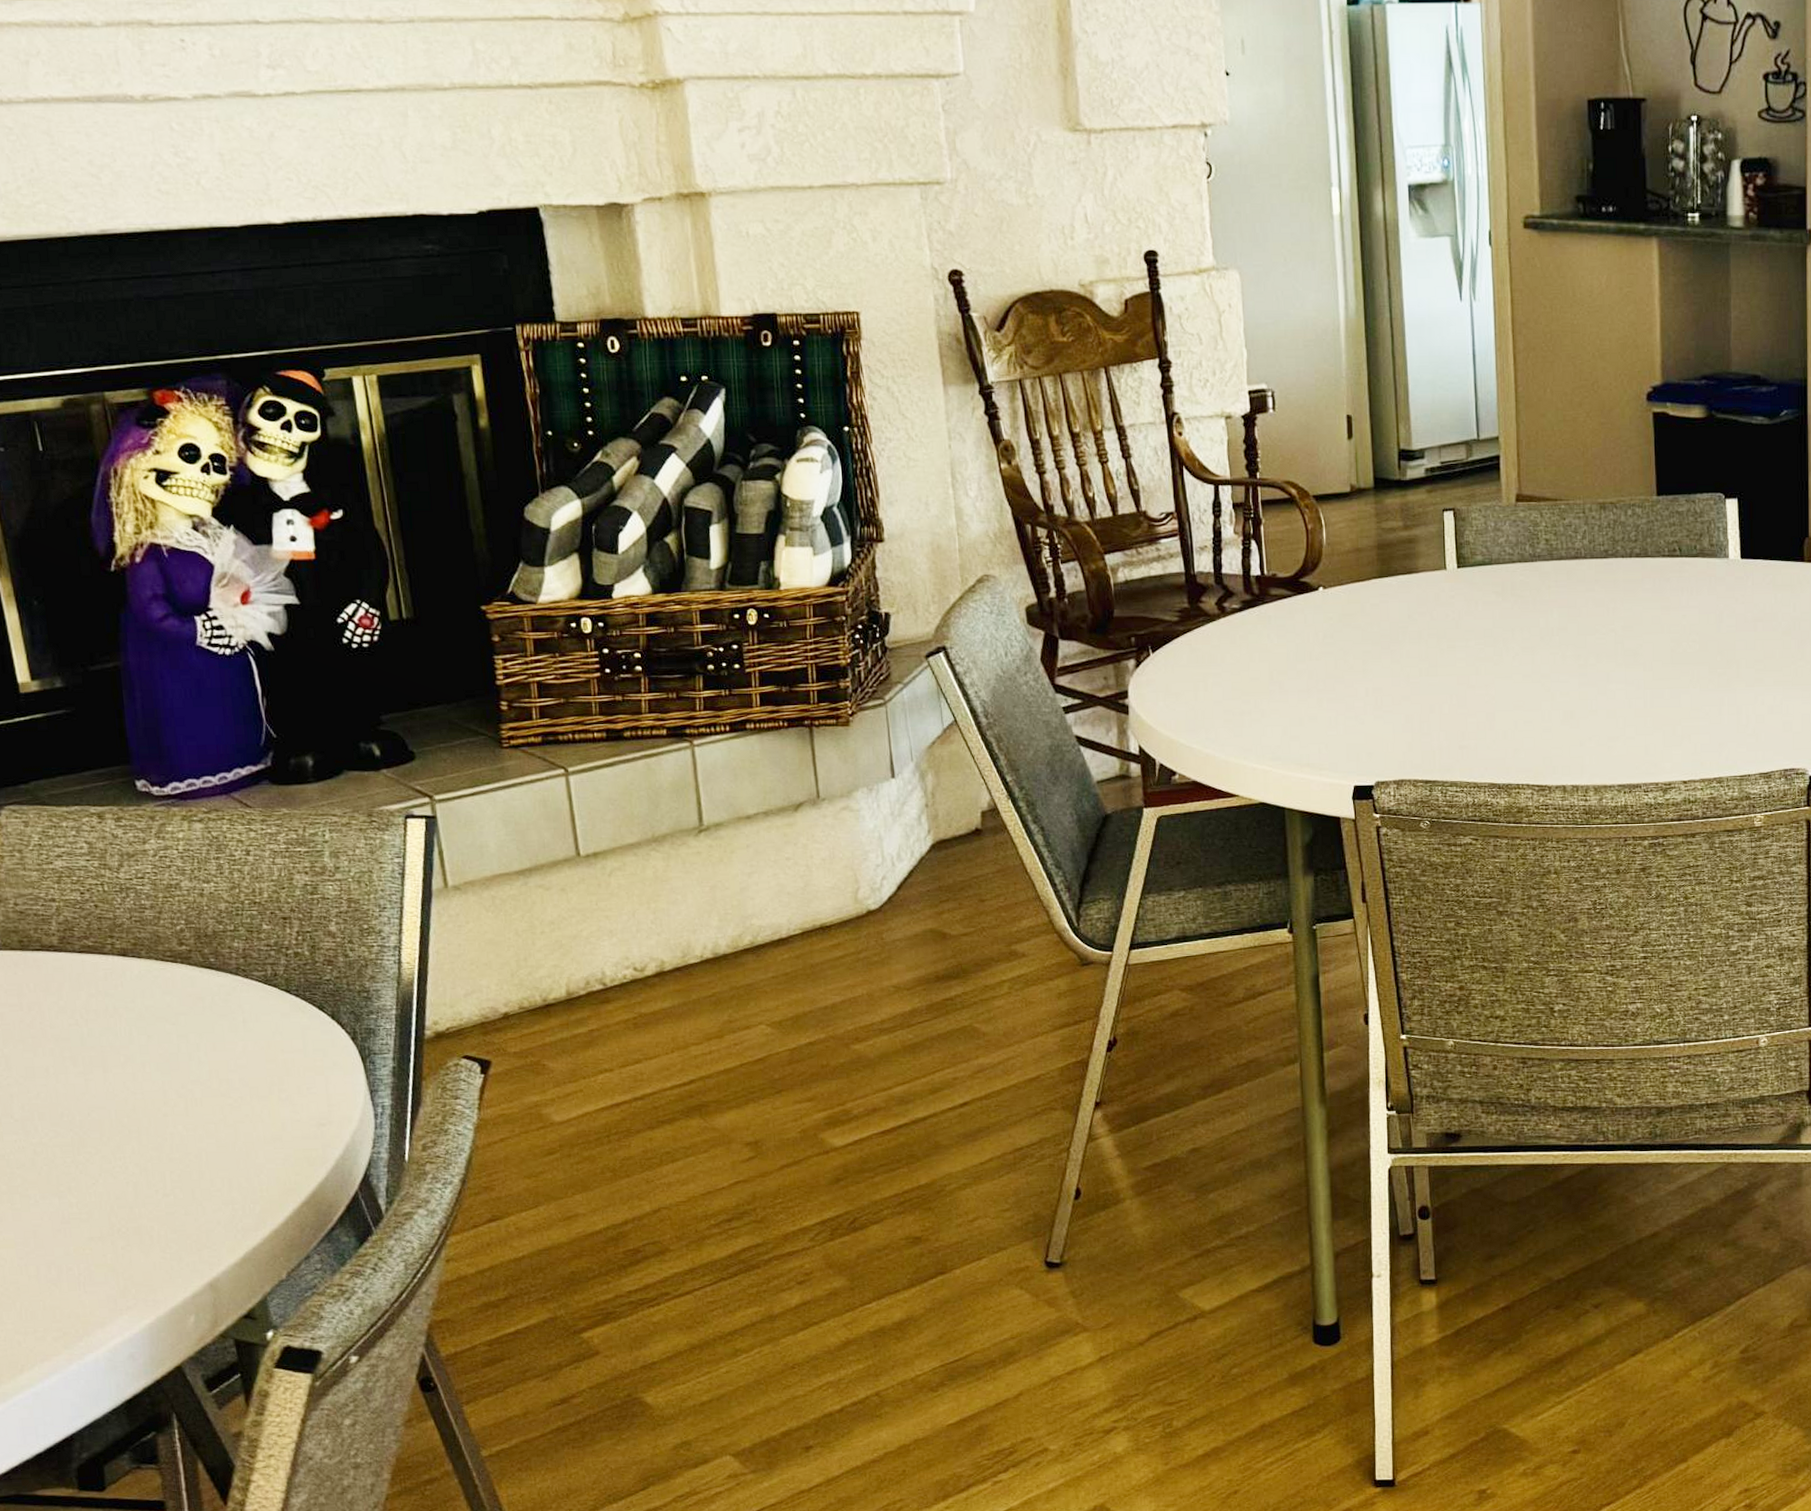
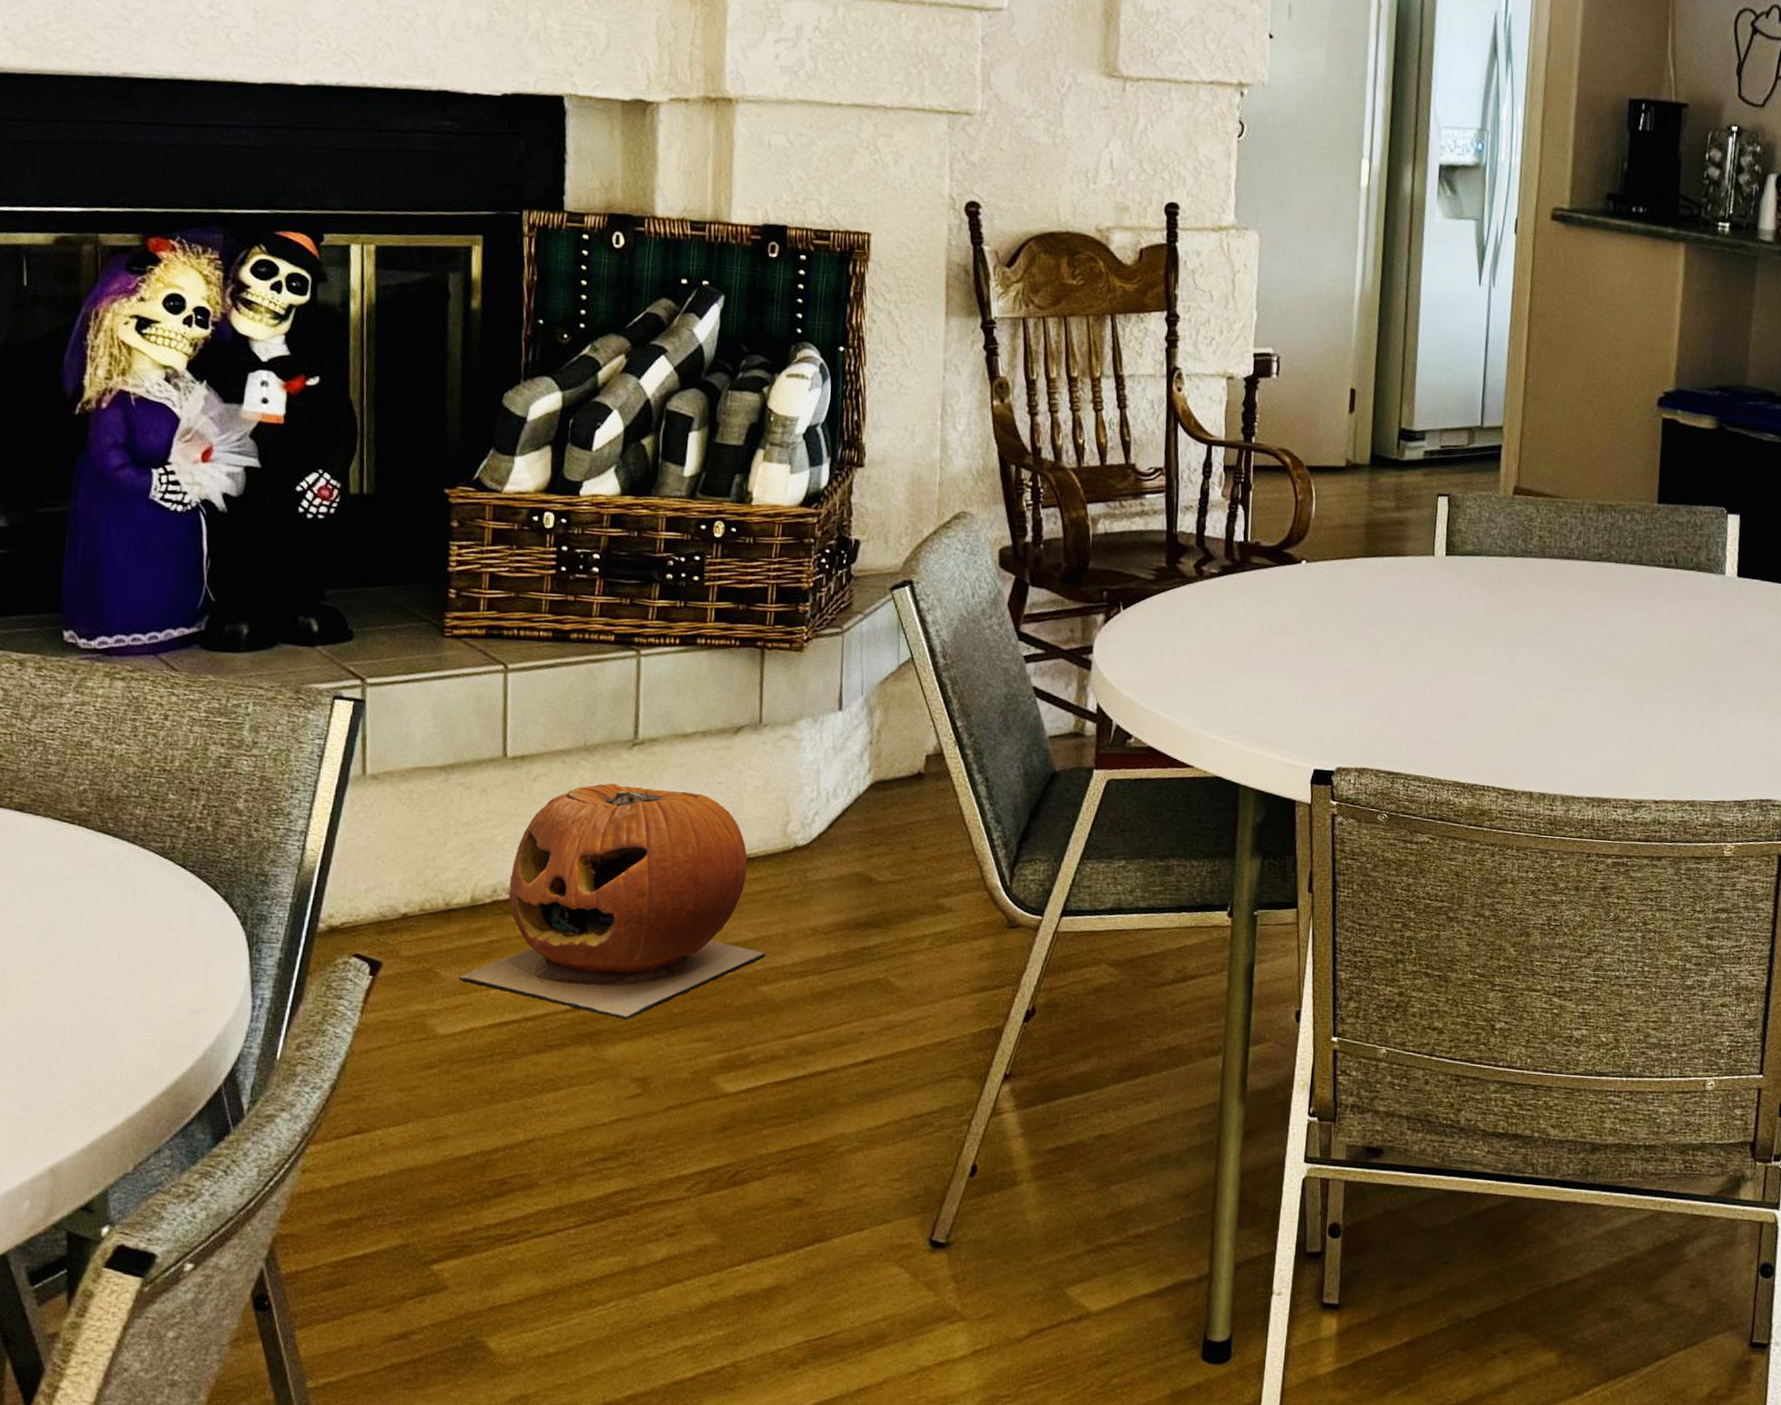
pumpkin: none [566,870,854,1089] -> present [459,783,766,1019]

